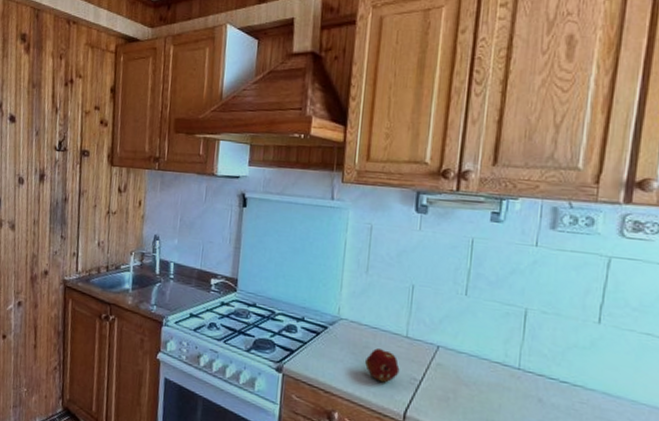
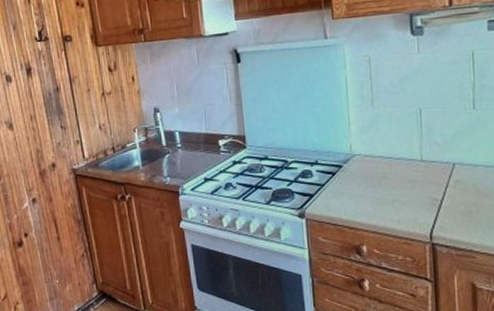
fruit: present [365,348,400,383] -> none [385,177,420,209]

